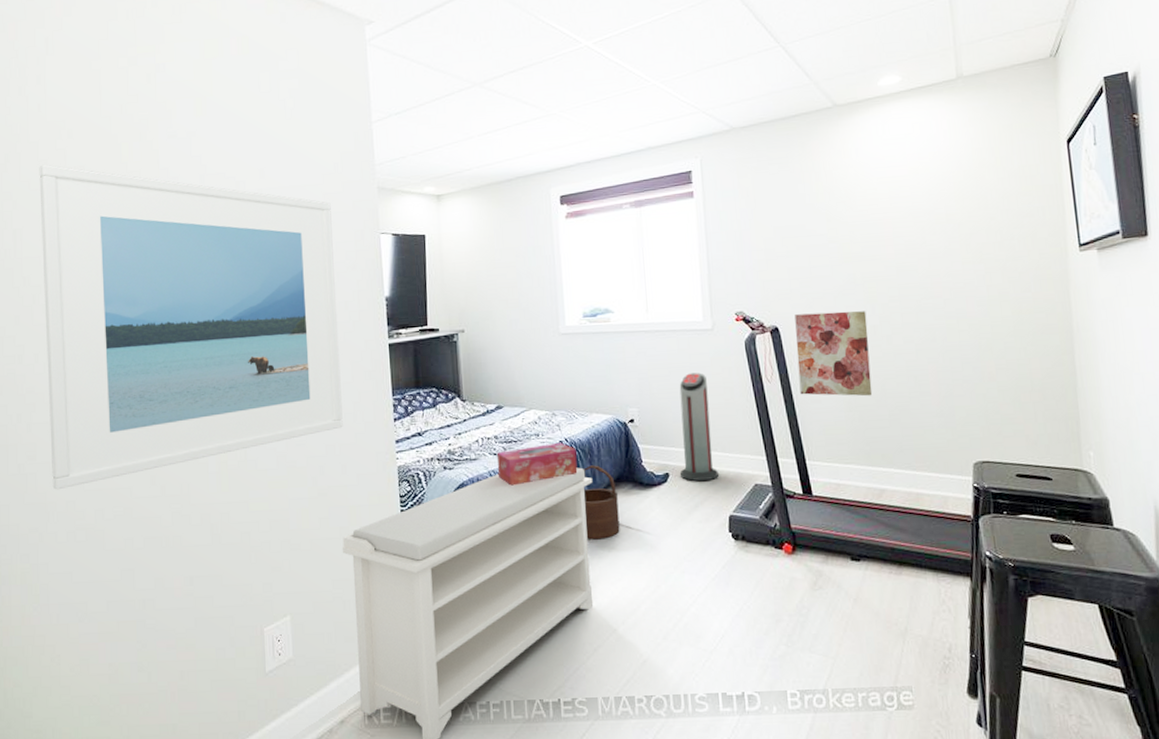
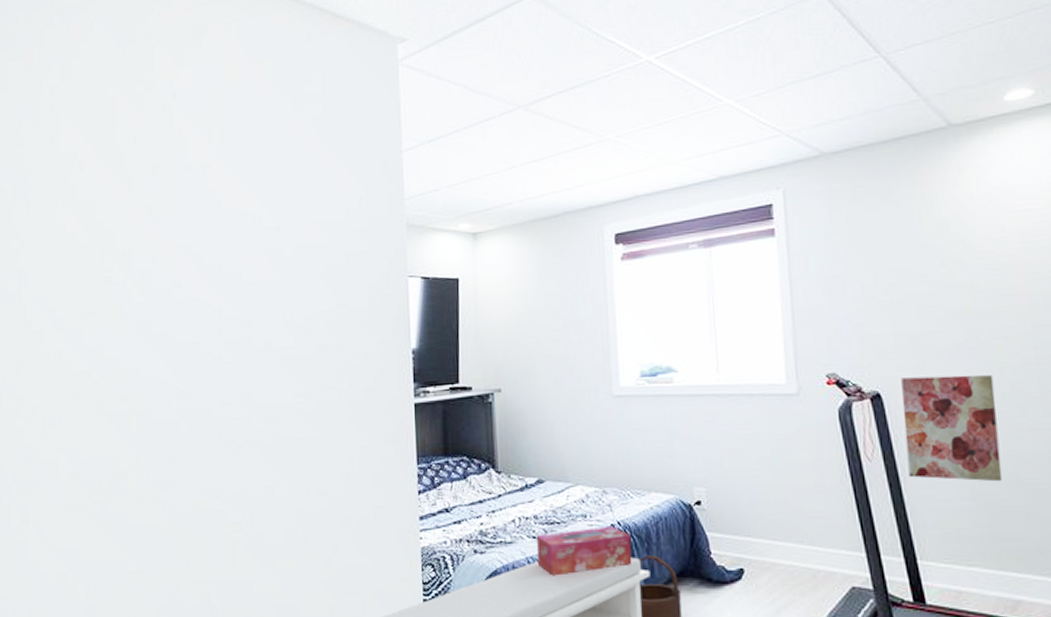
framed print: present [39,164,343,490] -> none [44,200,361,559]
air purifier: present [679,373,718,482] -> none [757,446,806,581]

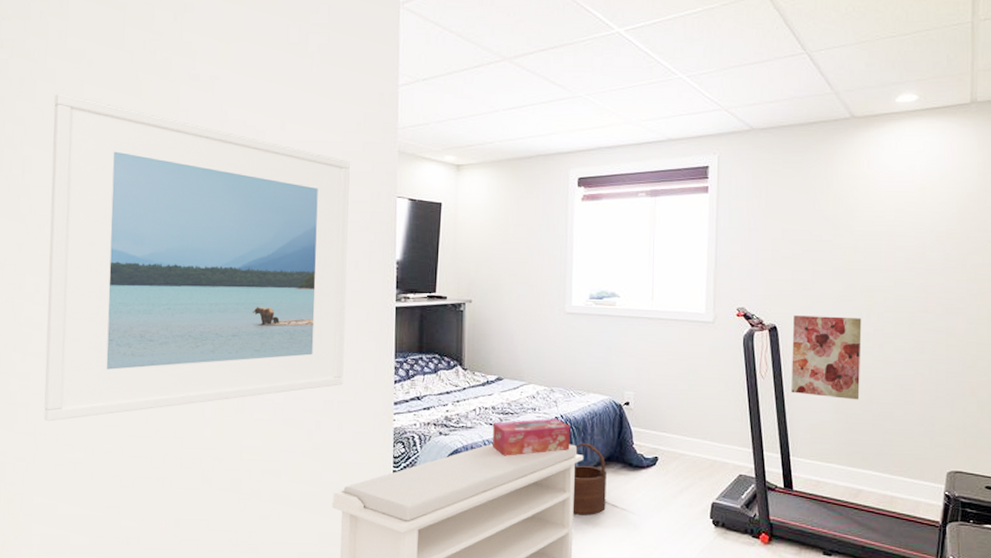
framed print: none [44,200,361,559] -> present [43,93,350,422]

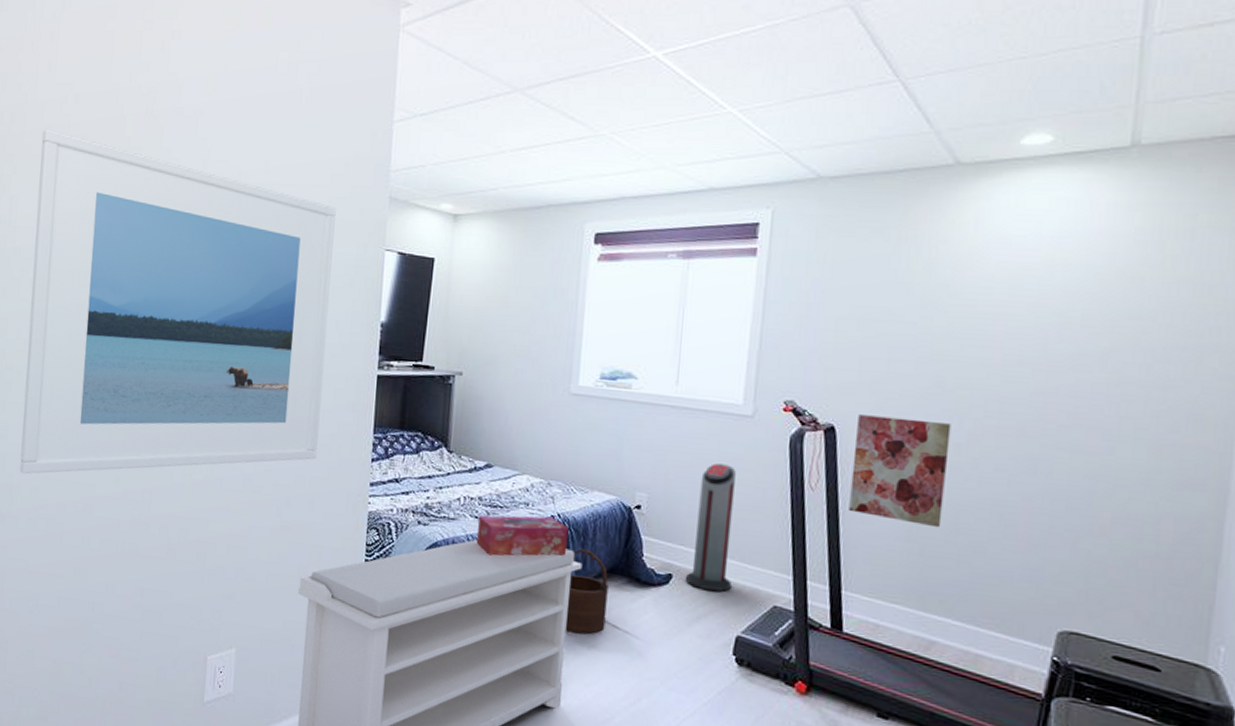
air purifier: none [668,363,705,468] -> present [685,463,736,592]

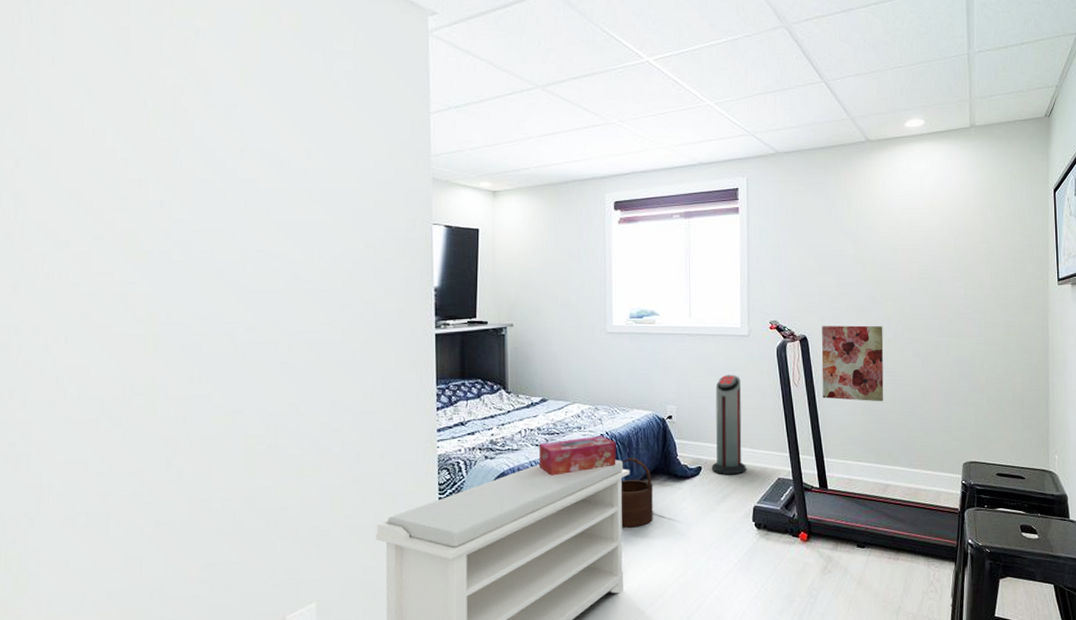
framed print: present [19,129,336,475] -> none [49,122,383,472]

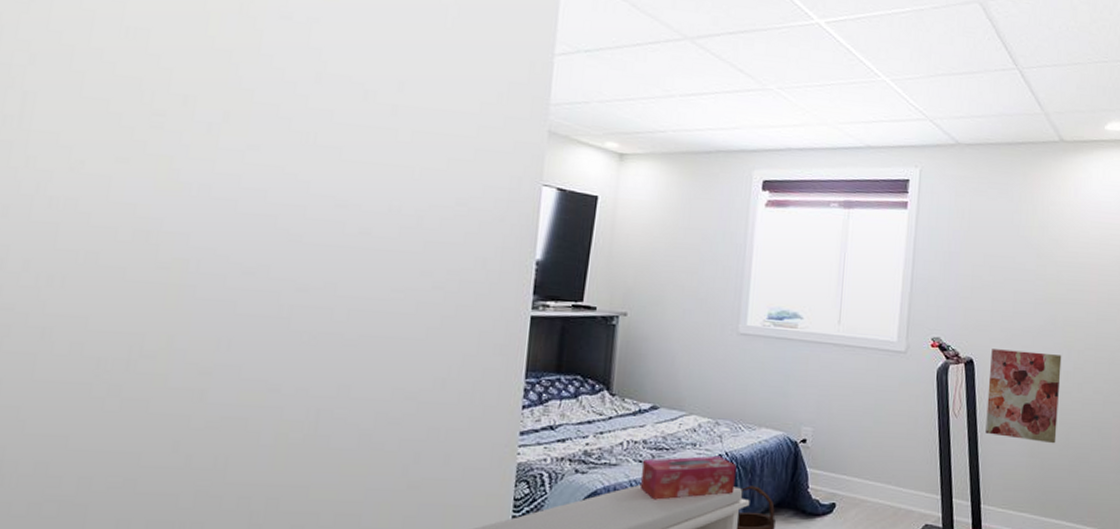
air purifier: present [711,375,746,475] -> none [847,396,892,516]

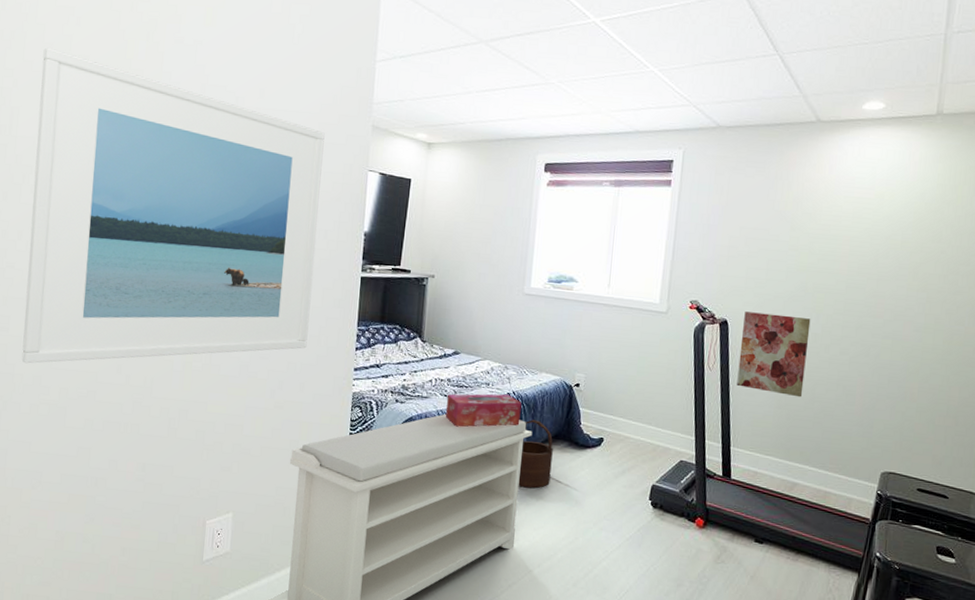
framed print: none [17,15,486,445] -> present [21,47,325,364]

